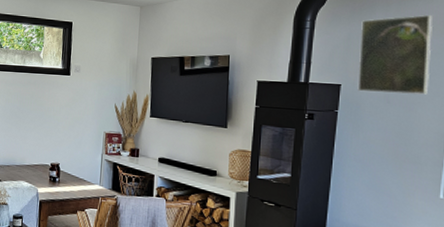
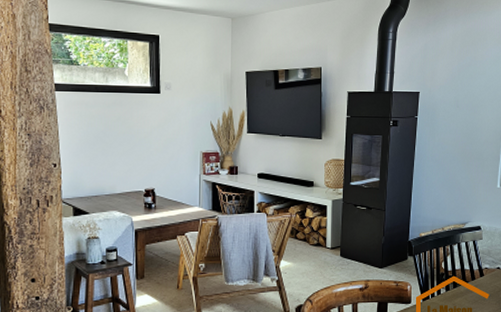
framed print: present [357,14,432,95] -> none [433,26,491,99]

